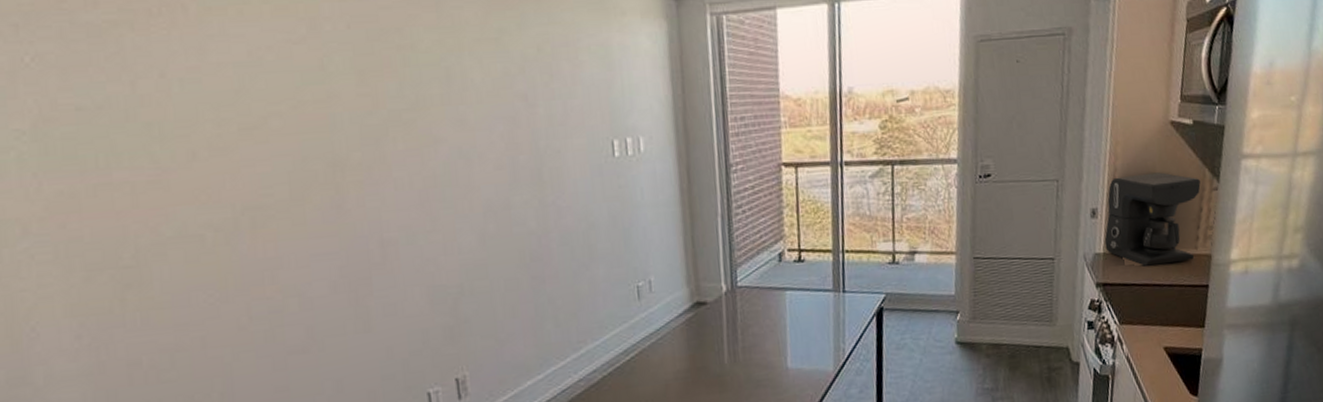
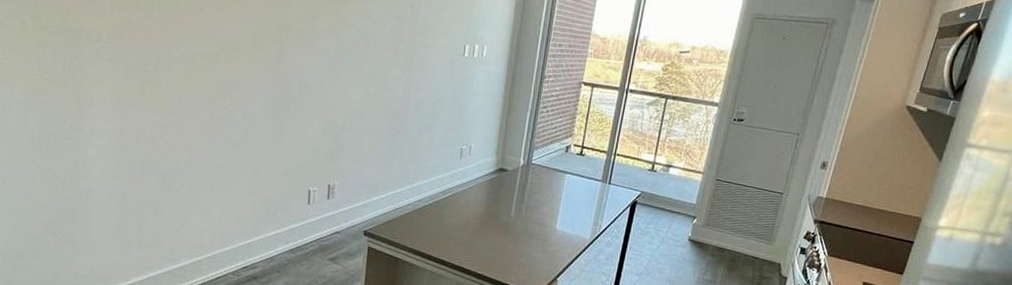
coffee maker: present [1104,172,1201,266] -> none [828,141,924,219]

